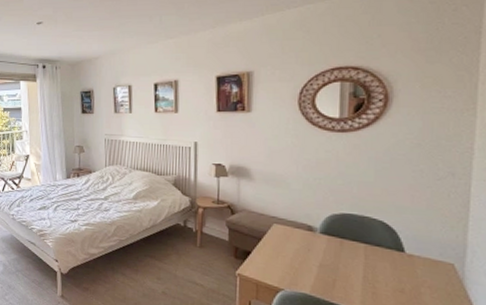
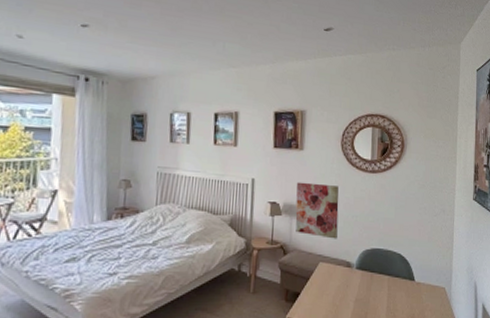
wall art: none [243,144,297,202] -> present [295,181,339,239]

